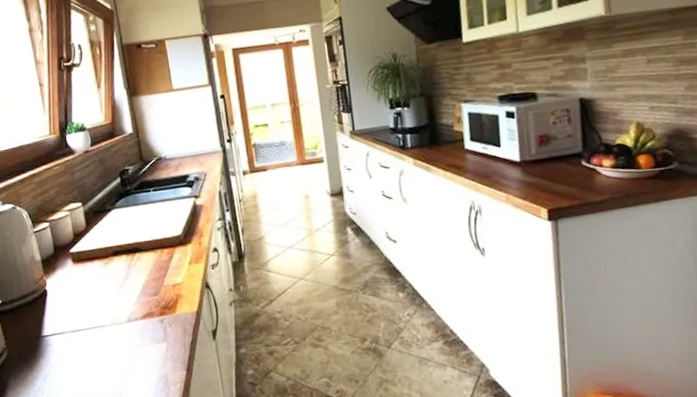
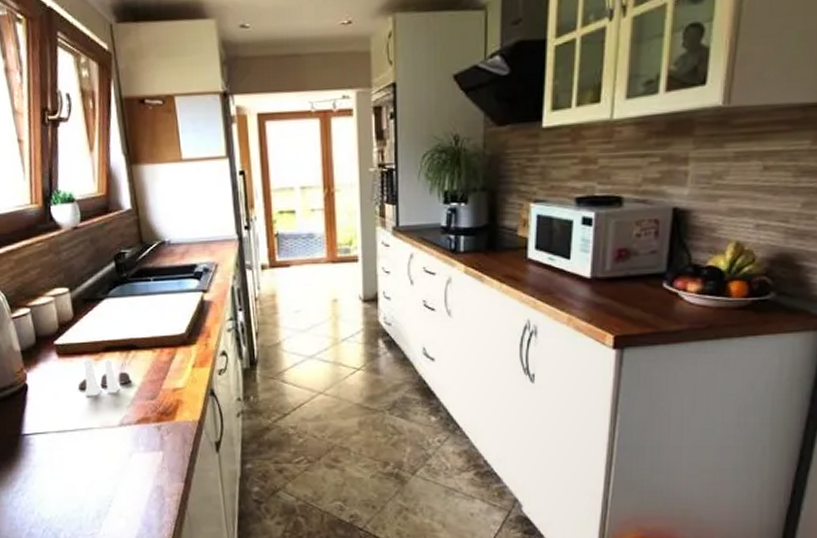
salt and pepper shaker set: none [90,262,137,297] -> present [78,358,131,396]

